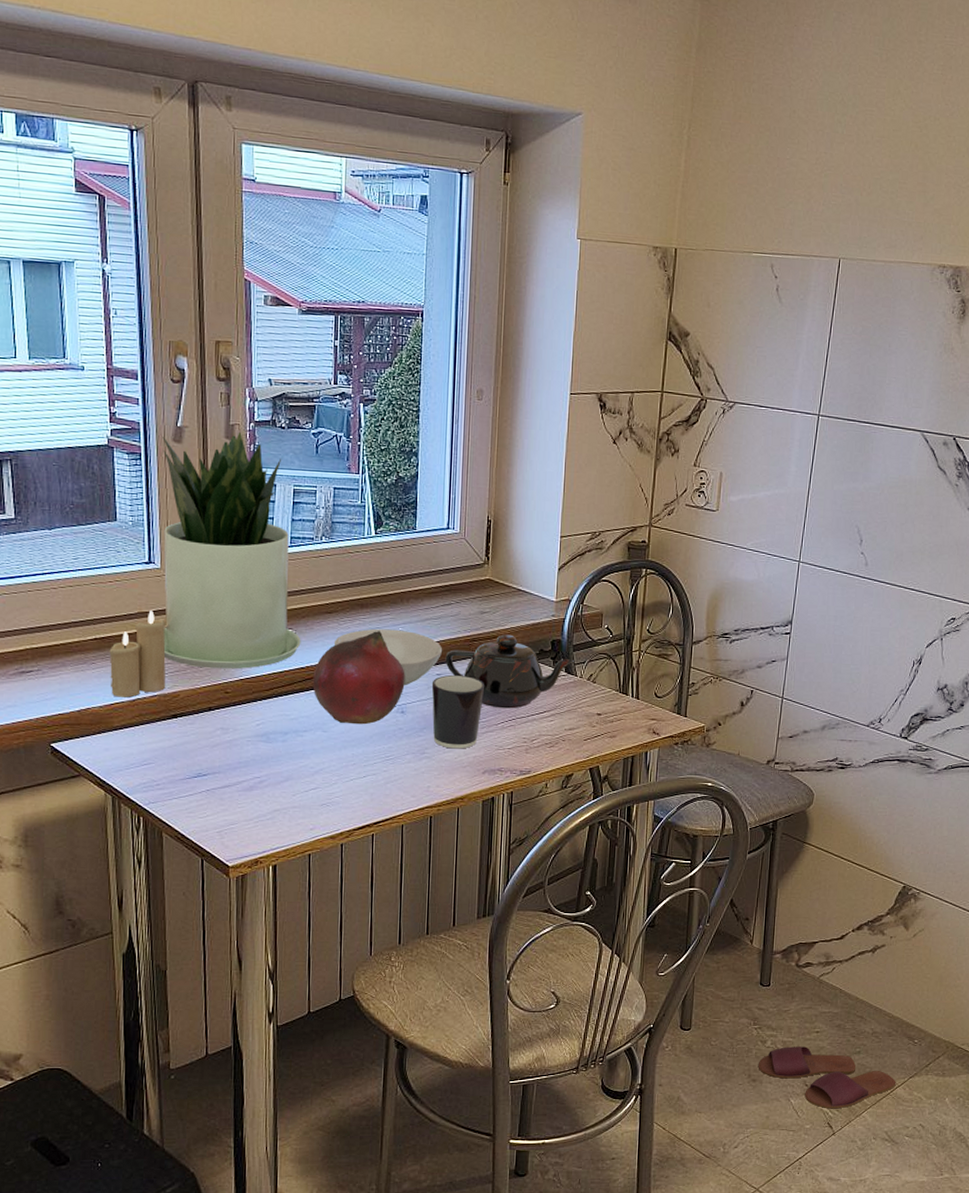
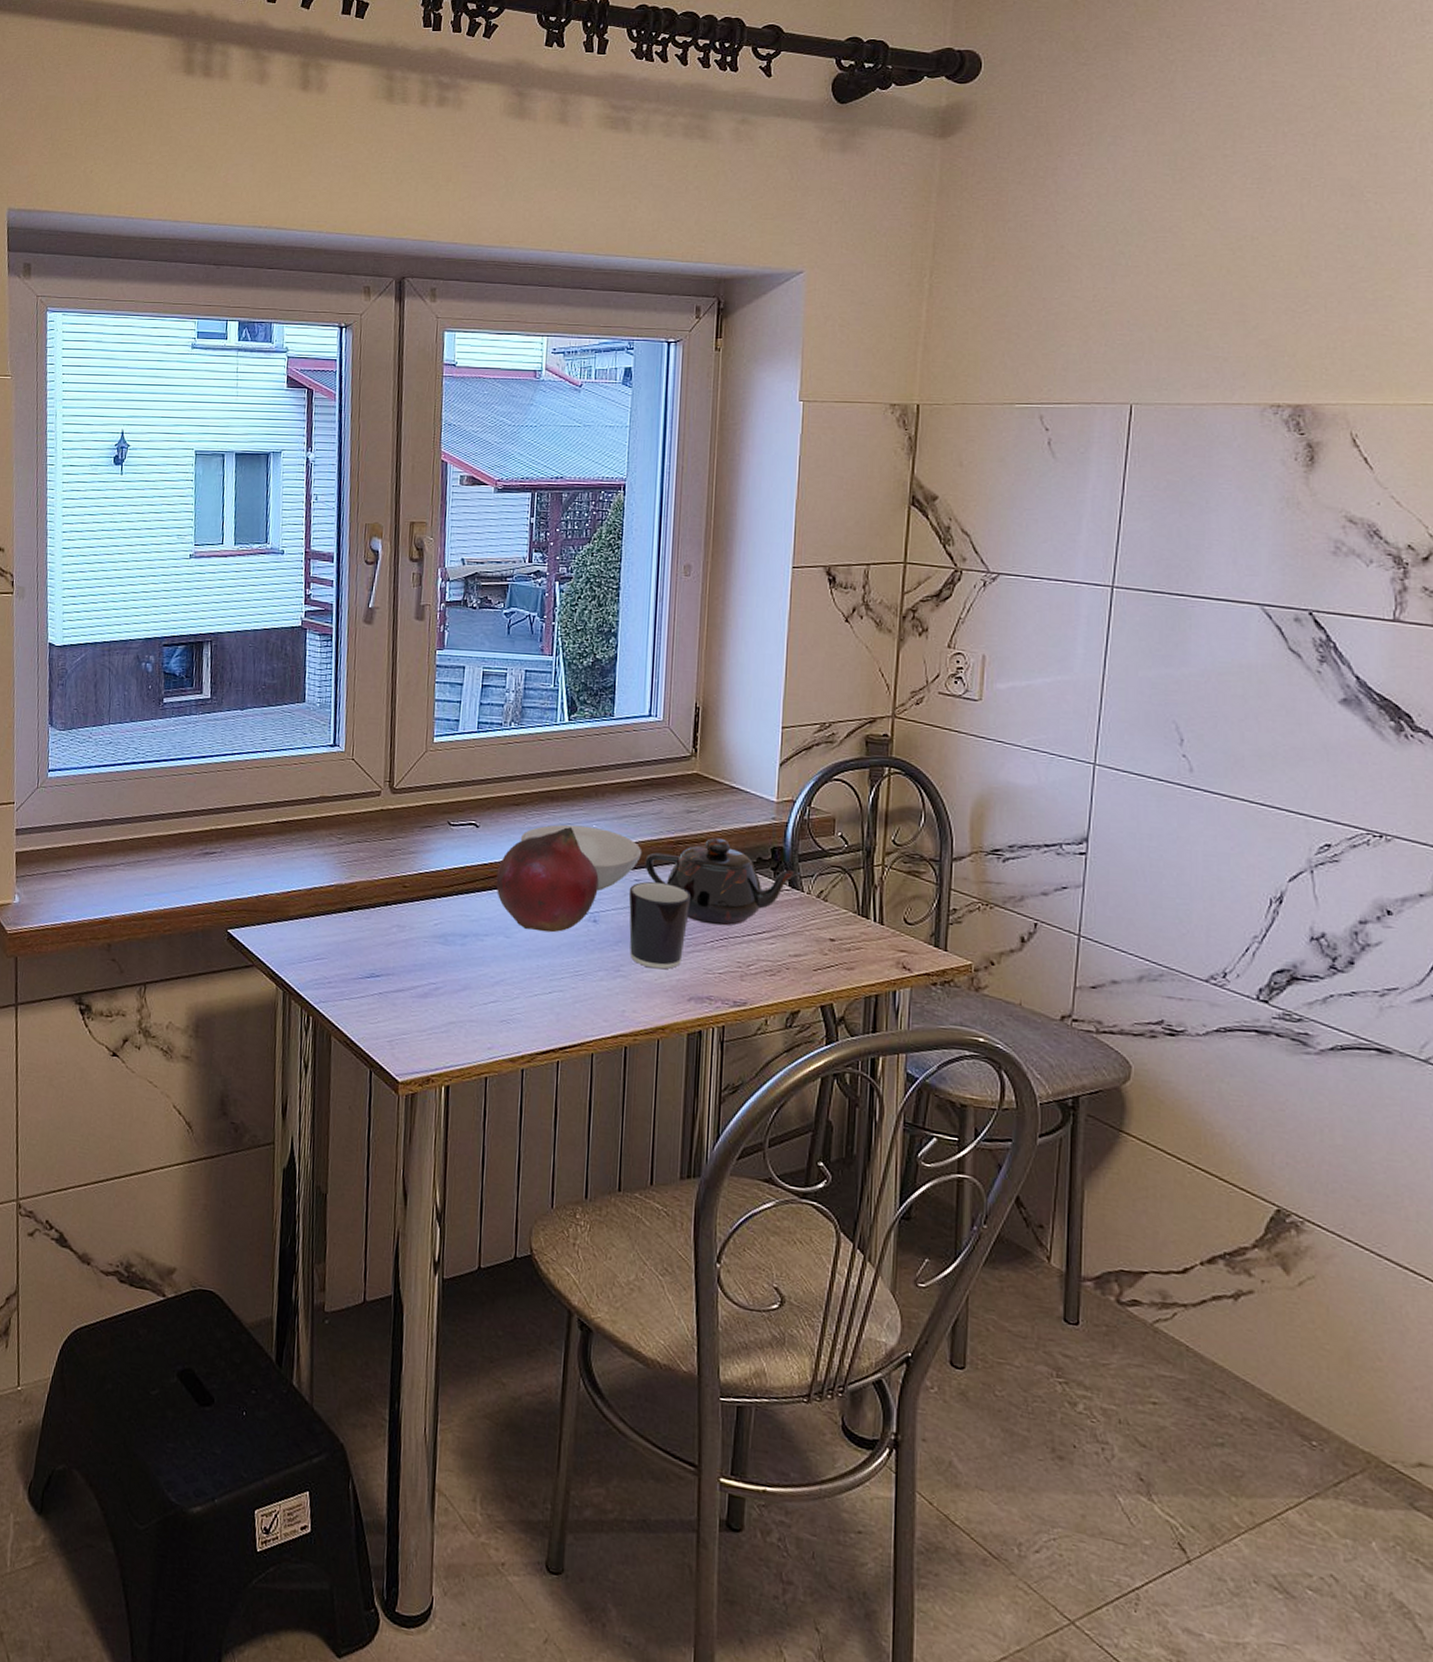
candle: present [109,610,166,698] -> none [289,795,347,886]
planter: present [162,433,301,670] -> none [343,613,485,862]
slippers: present [758,1046,896,1109] -> none [1065,1416,1286,1525]

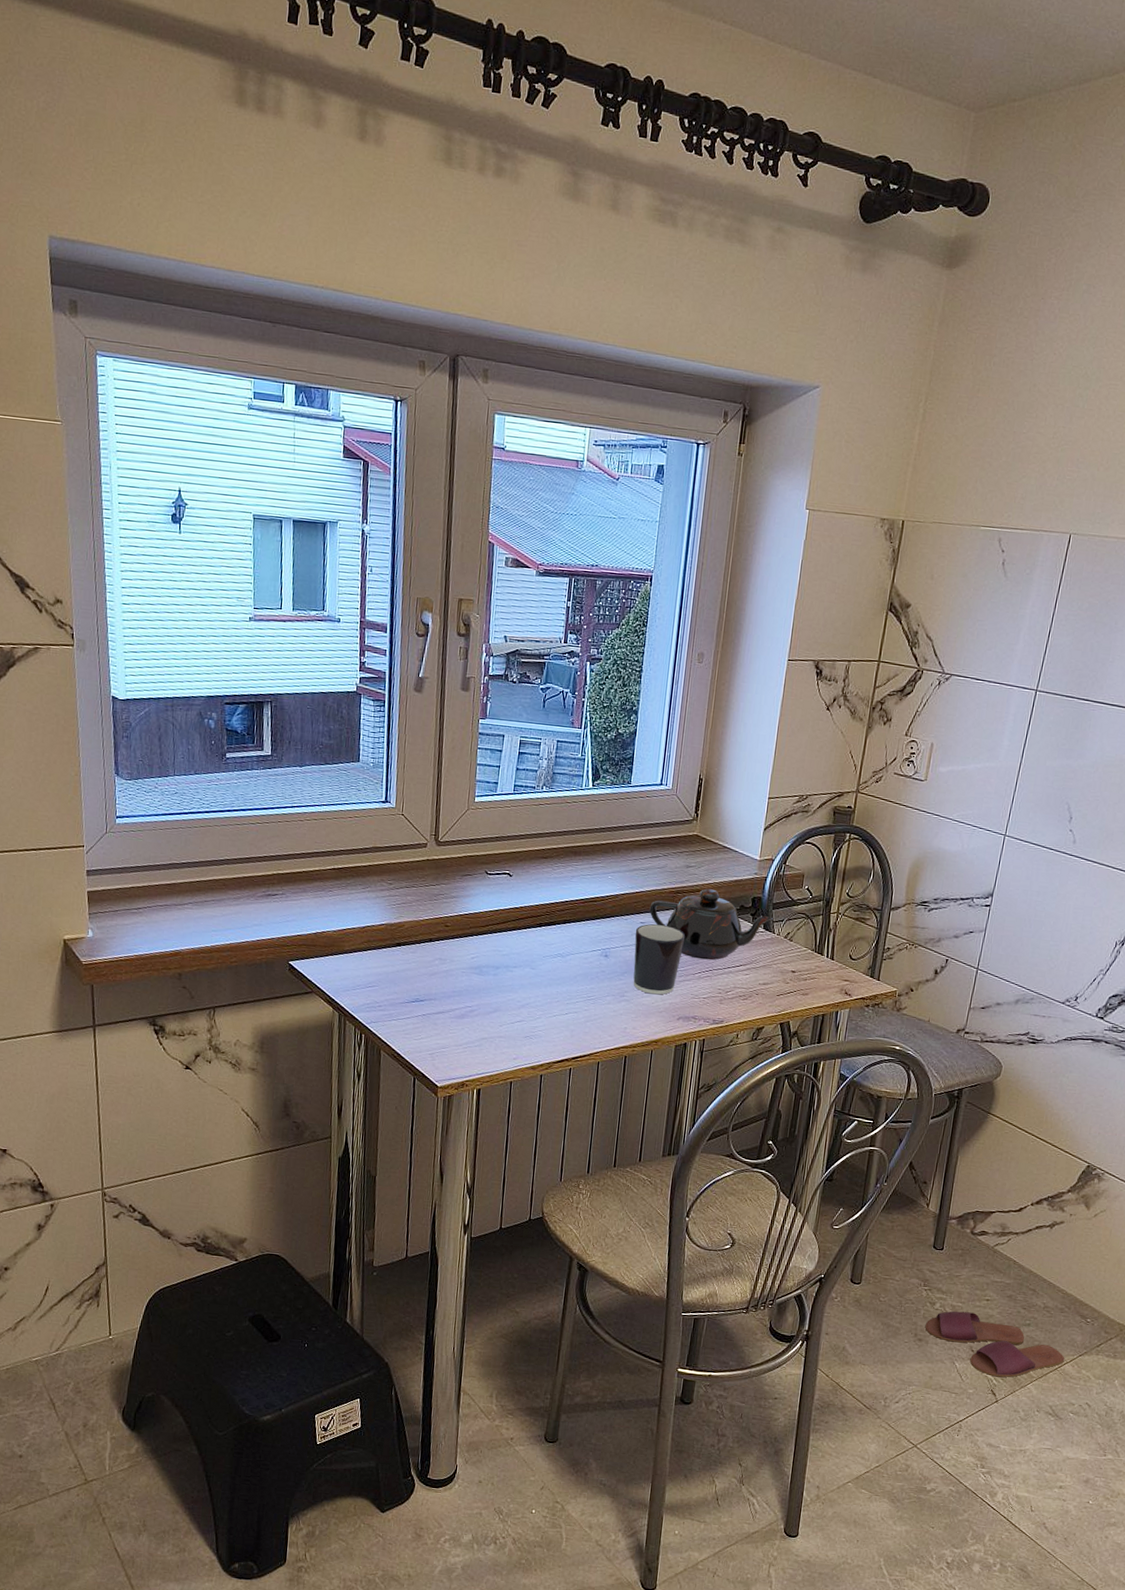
fruit: present [496,827,599,933] -> none [524,877,611,965]
soup bowl: present [520,824,643,892] -> none [546,875,648,932]
slippers: none [1065,1416,1286,1525] -> present [925,1311,1065,1377]

